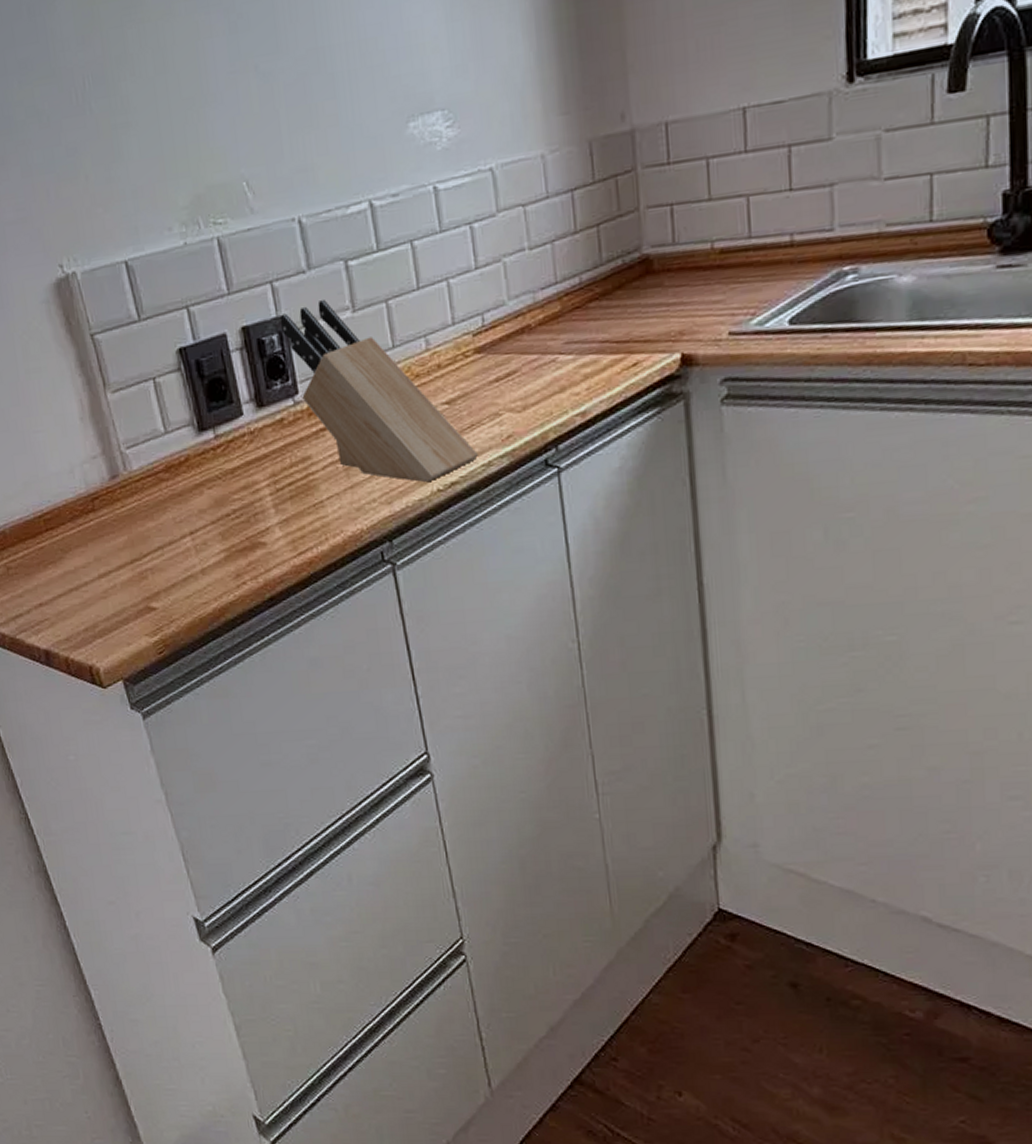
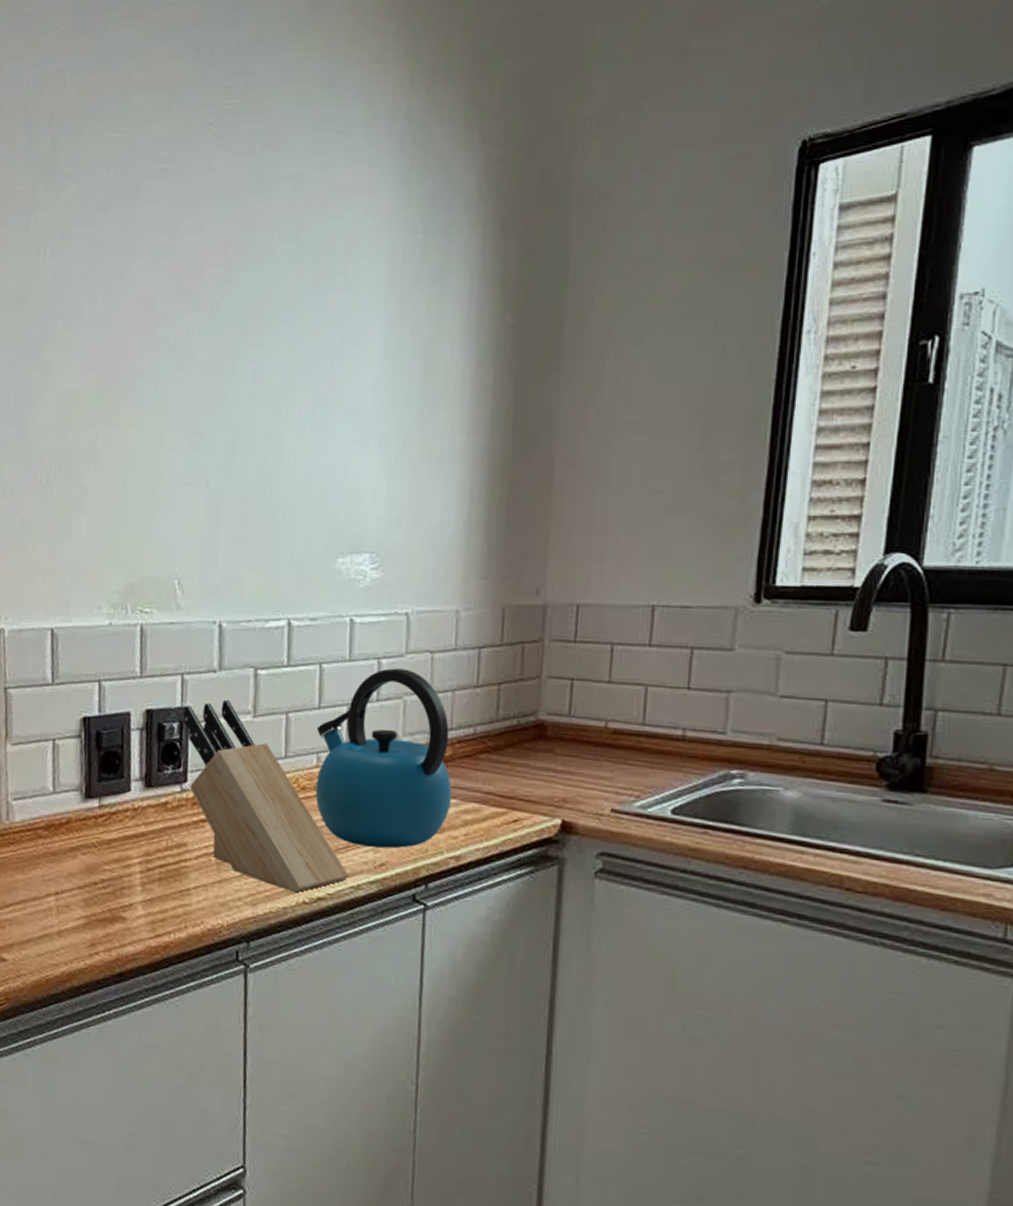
kettle: none [420,228,569,423] -> present [315,668,453,849]

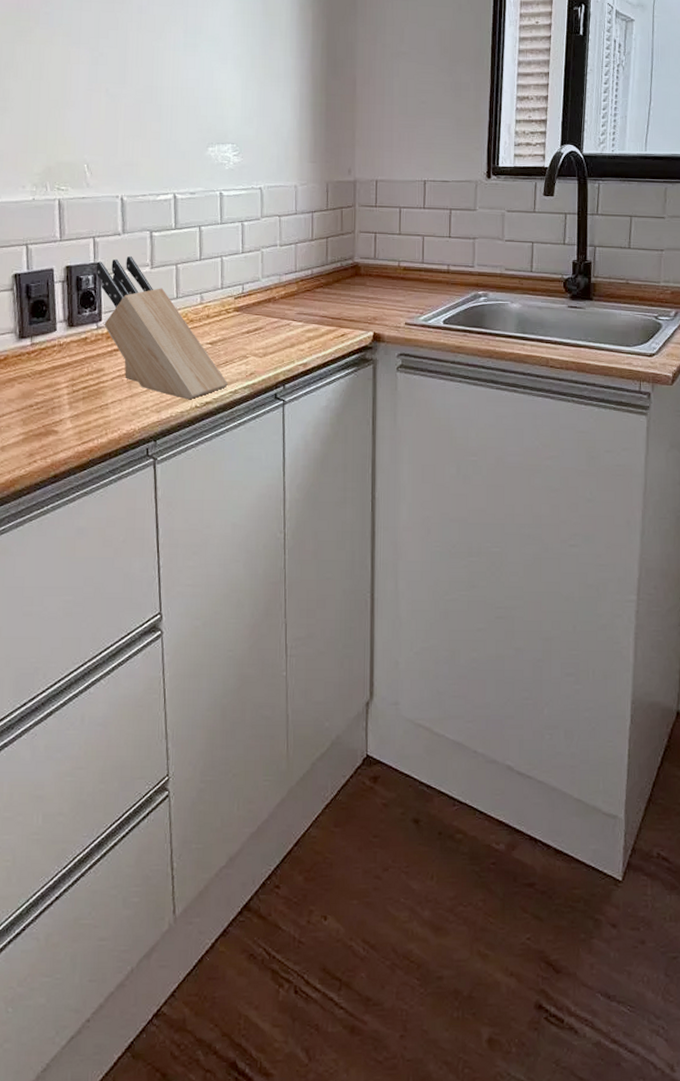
kettle: present [315,668,453,849] -> none [200,228,299,361]

